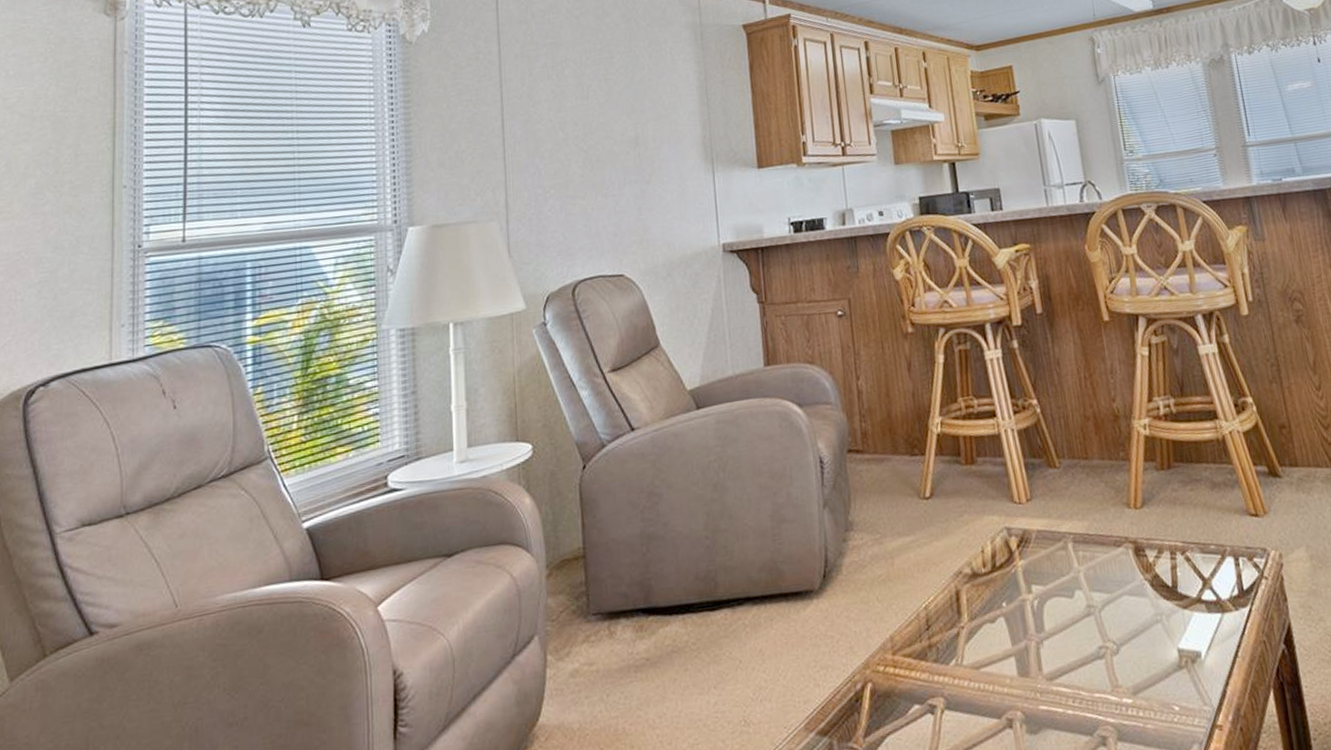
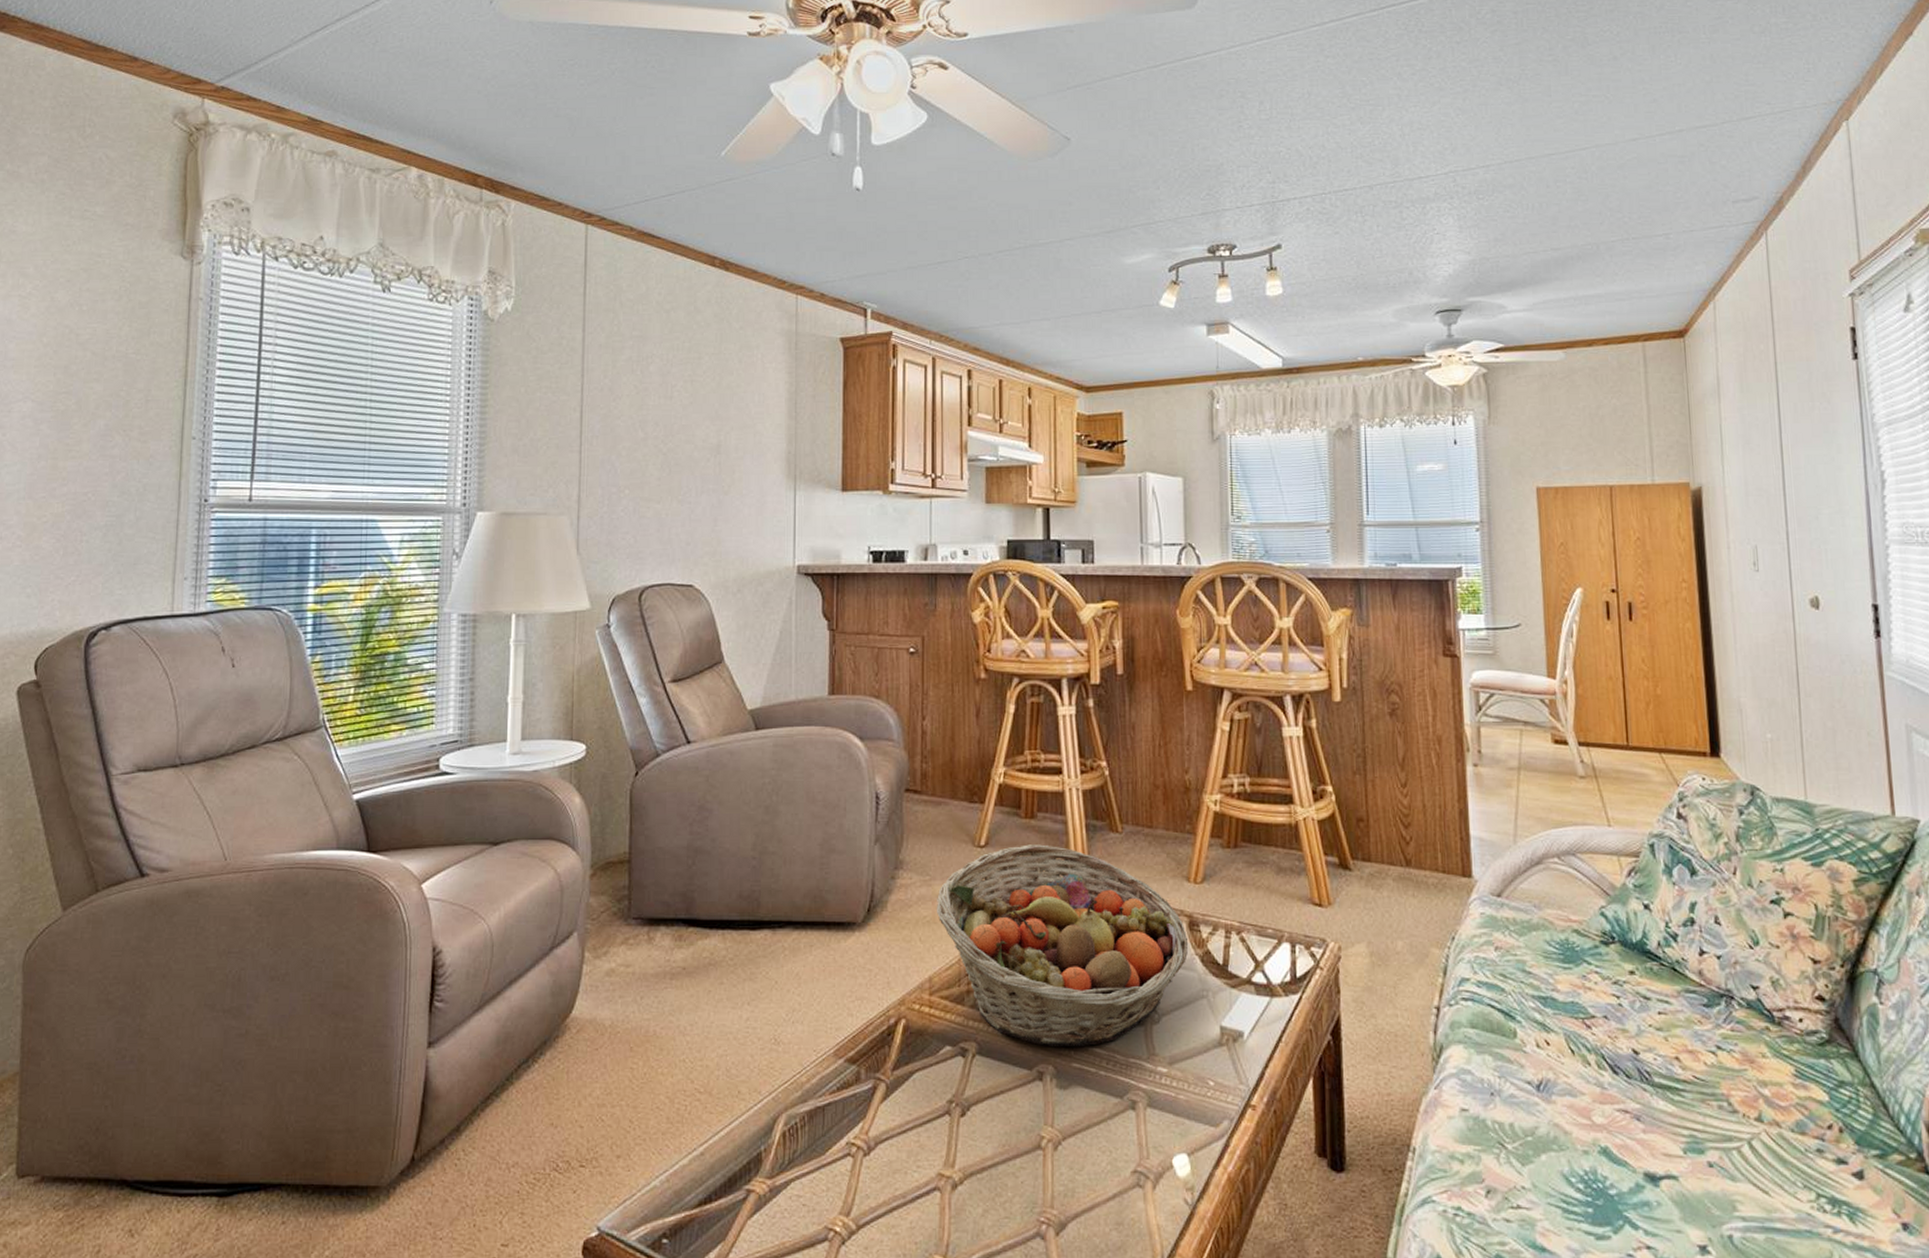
fruit basket: none [889,488,1138,692] -> present [937,844,1189,1047]

